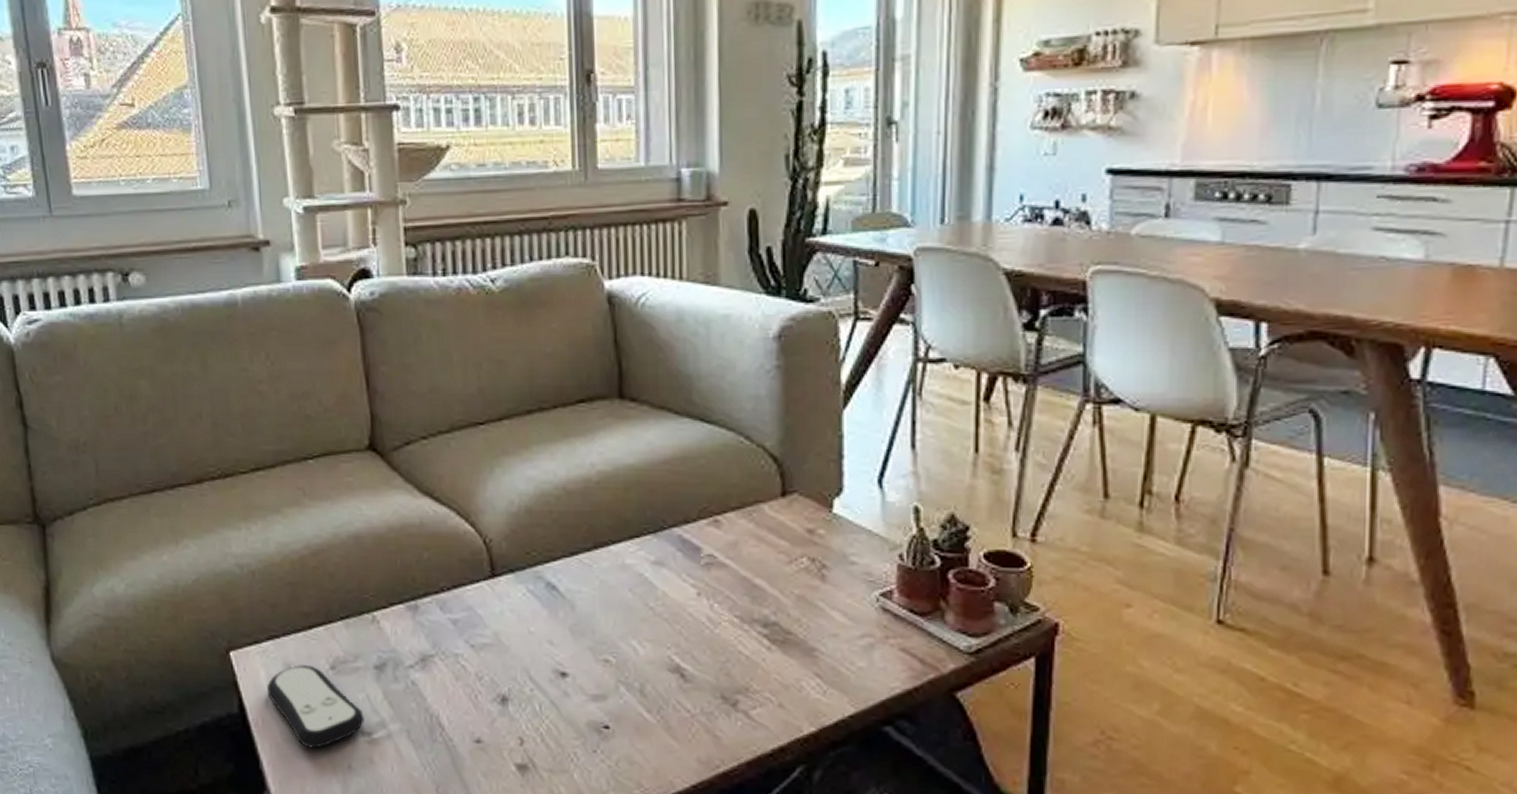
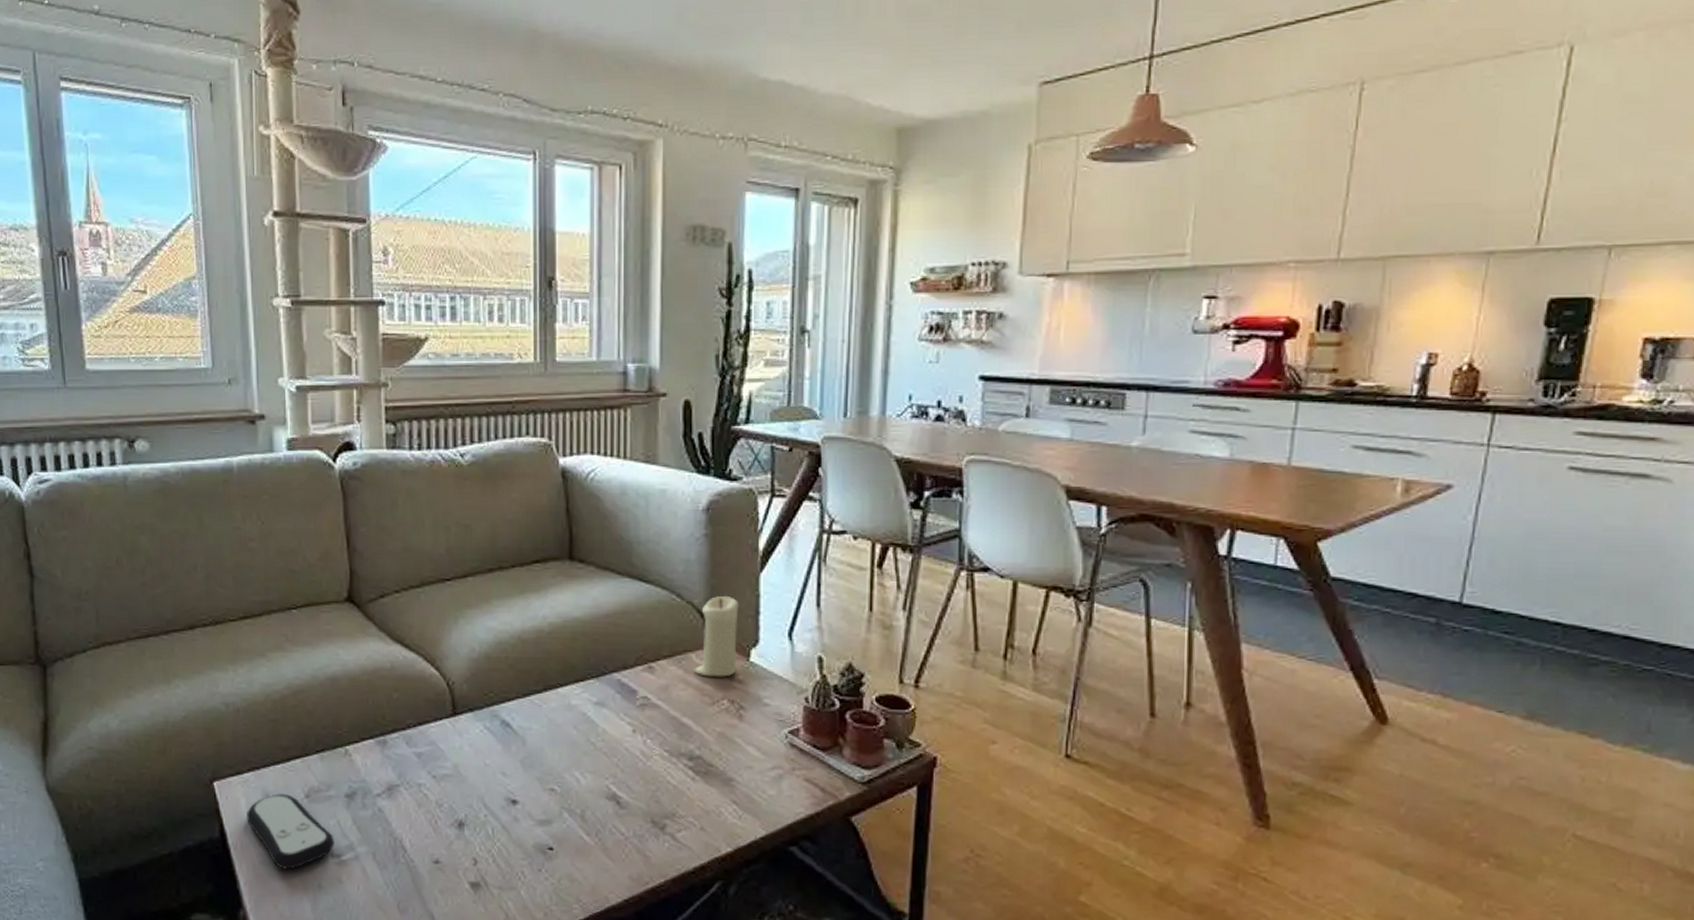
candle: none [767,436,818,532] -> present [694,595,739,677]

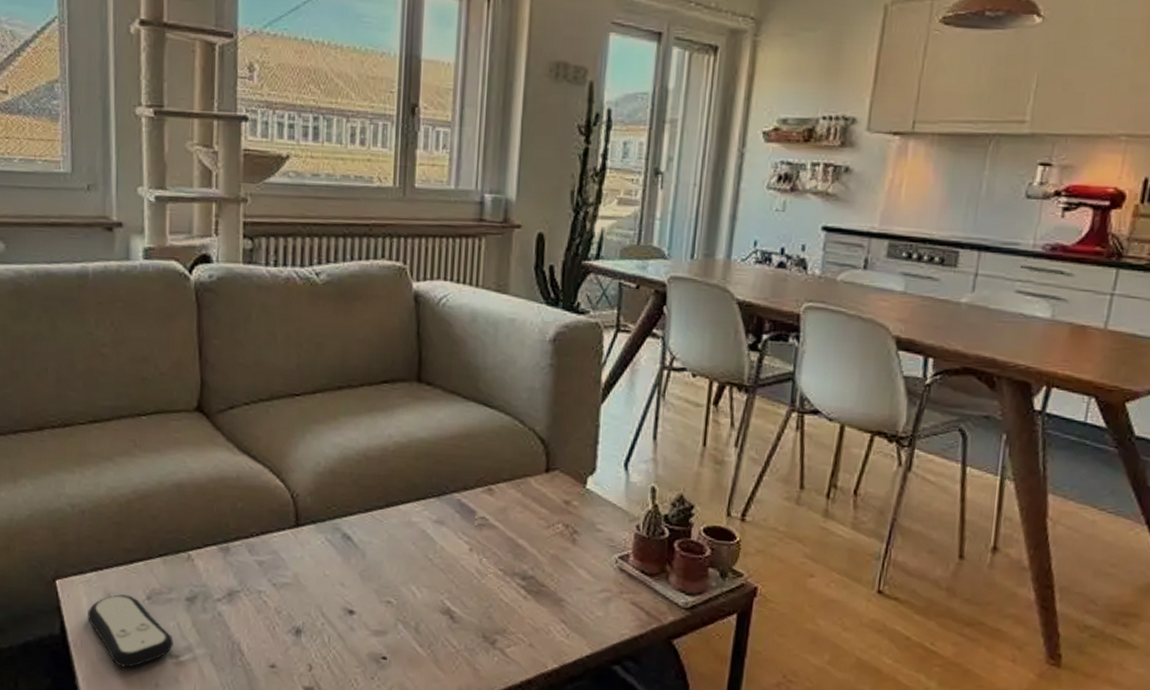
candle: present [694,595,739,677] -> none [532,424,579,502]

